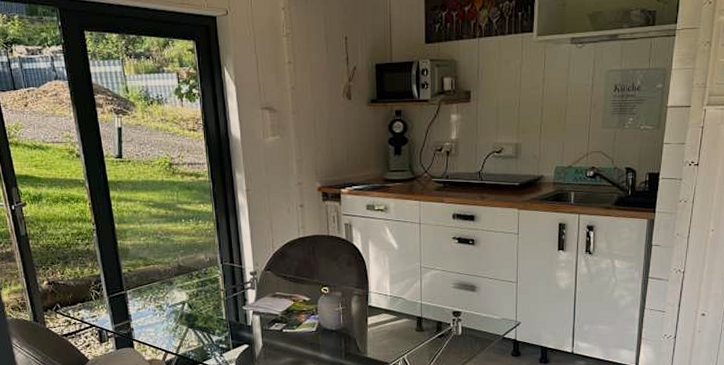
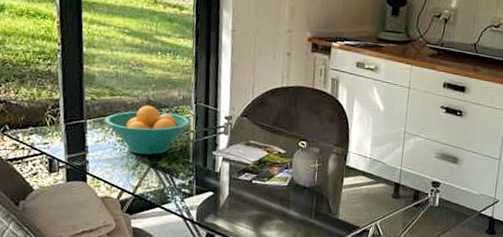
fruit bowl: none [142,270,219,317] -> present [104,105,191,155]

